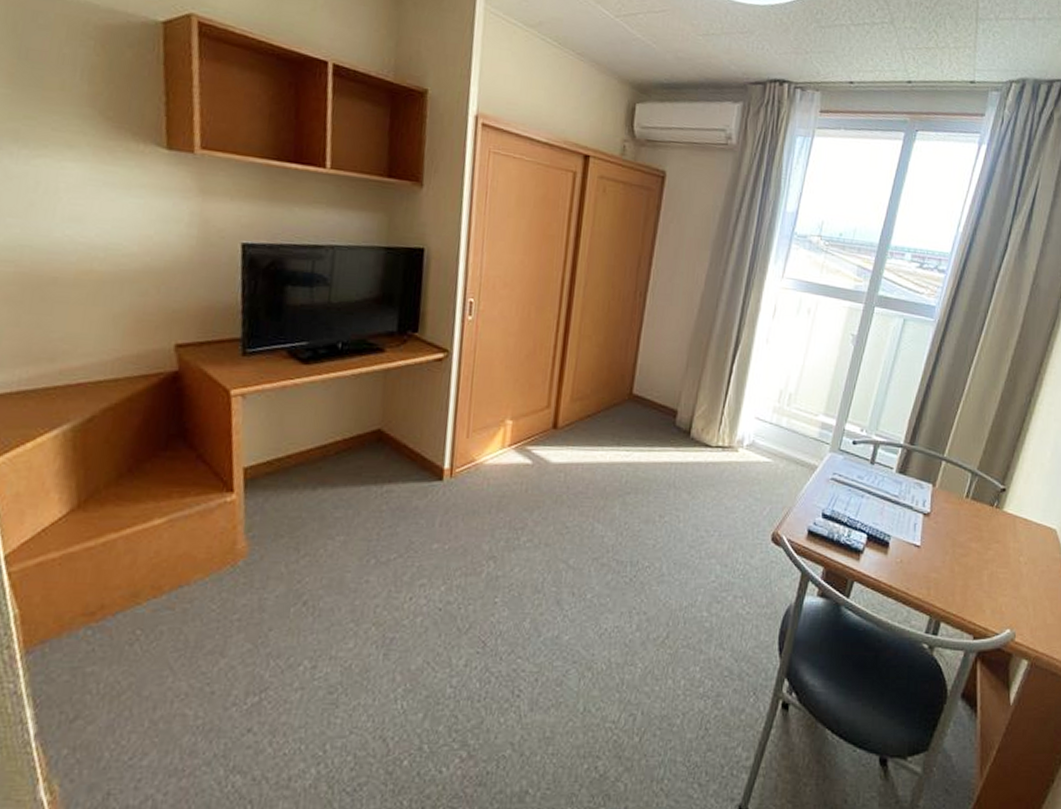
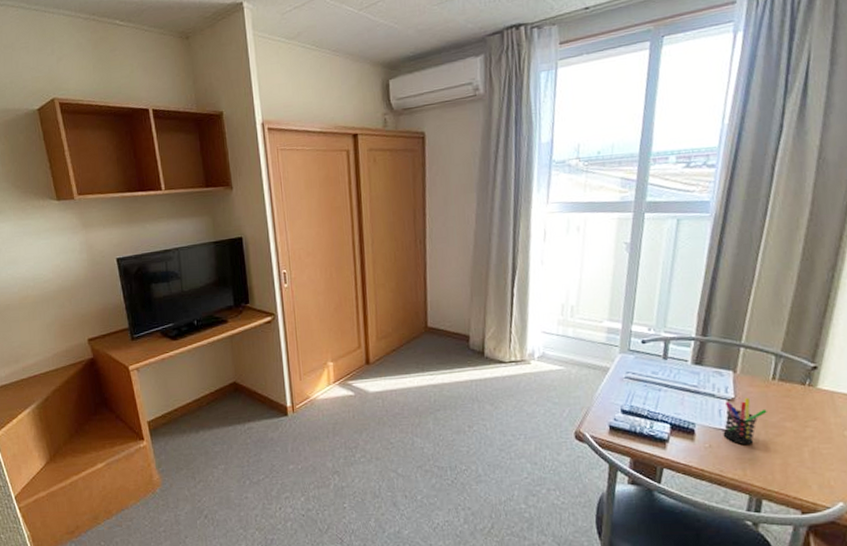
pen holder: none [915,513,957,562] -> present [723,397,767,445]

